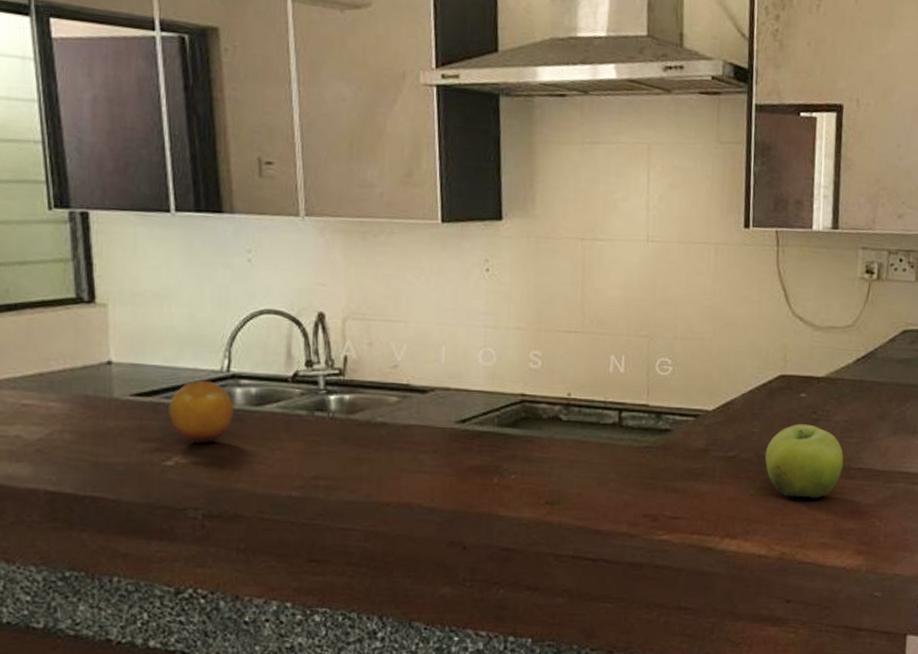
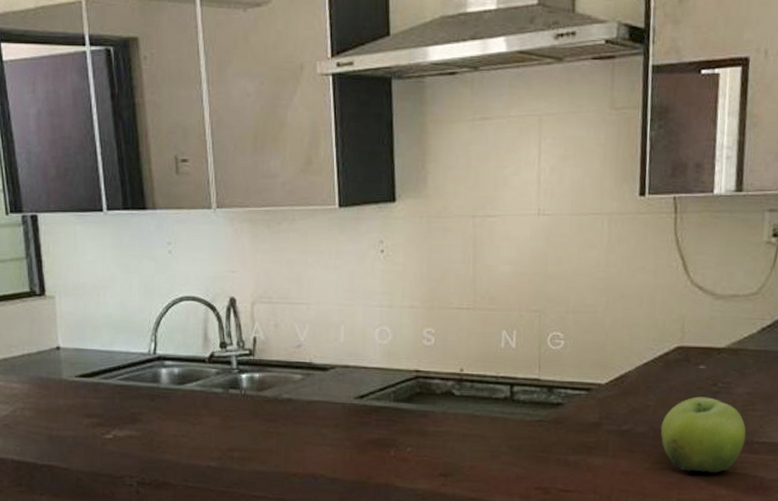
fruit: present [168,380,234,444] -> none [107,362,160,419]

